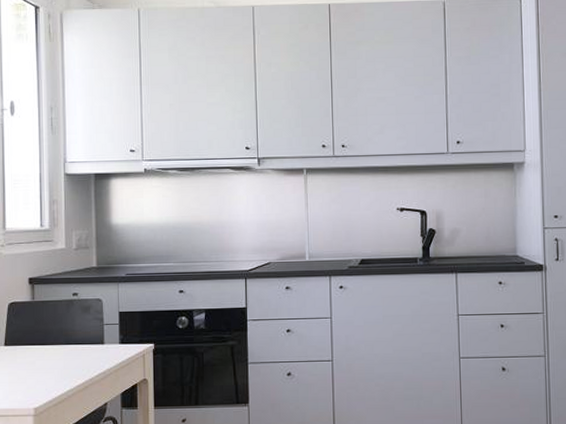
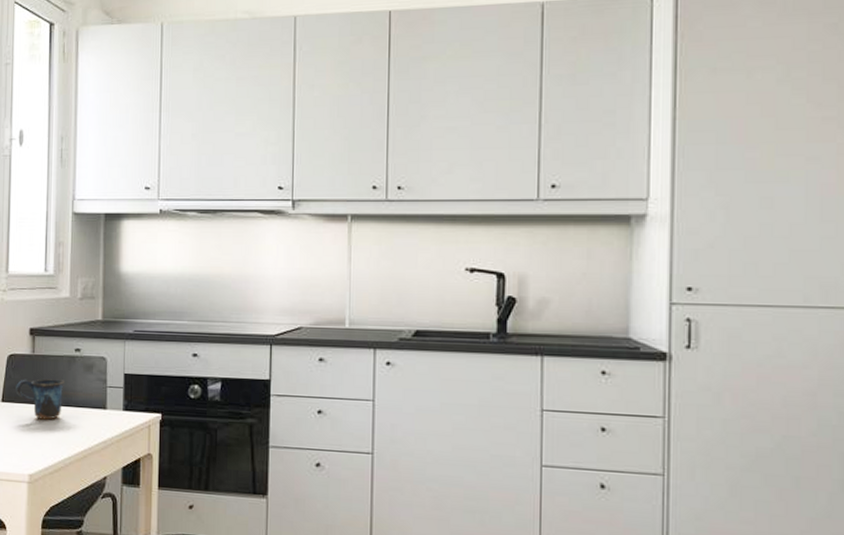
mug: none [18,321,64,358] -> present [16,379,64,420]

